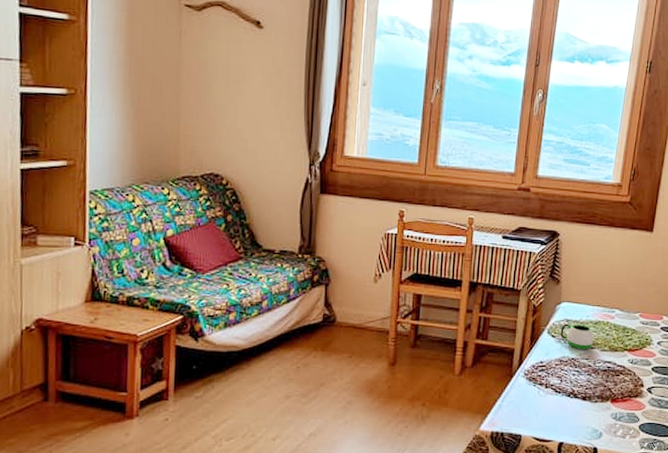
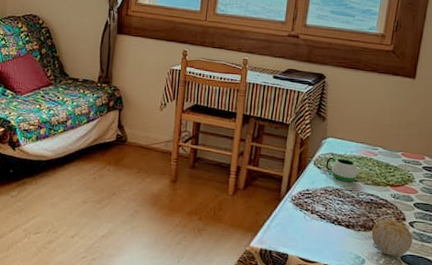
fruit: none [609,387,651,426] -> present [372,219,413,256]

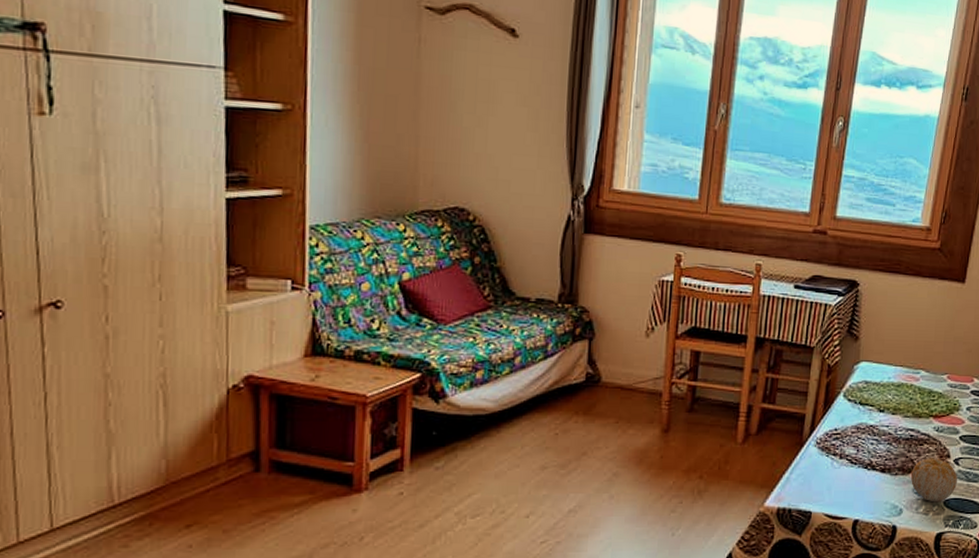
mug: present [321,157,357,182] -> none [853,386,896,415]

